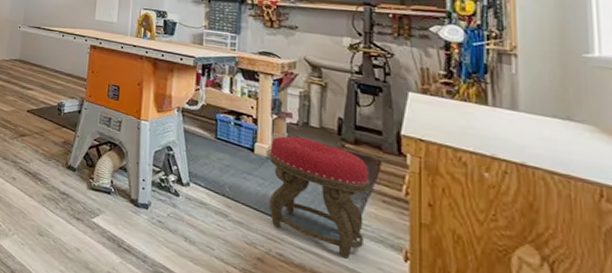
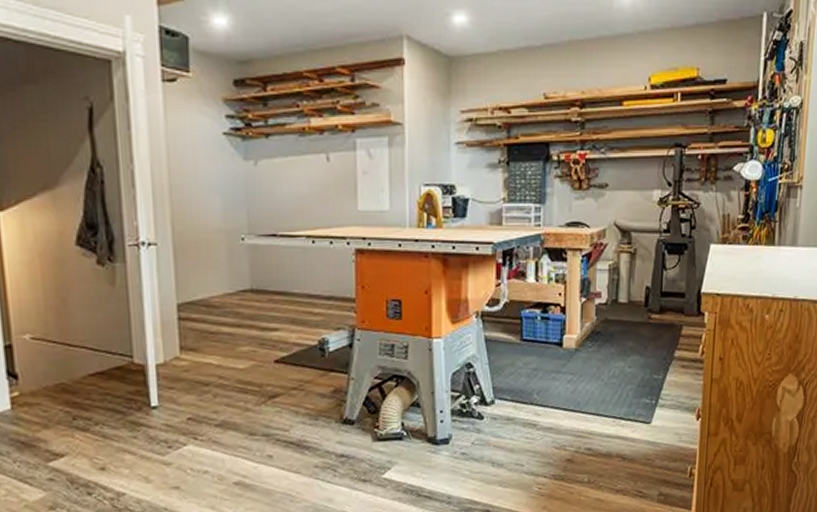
stool: present [268,136,370,258] -> none [577,318,672,432]

